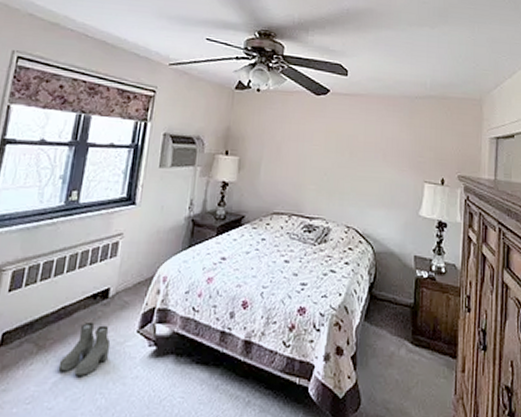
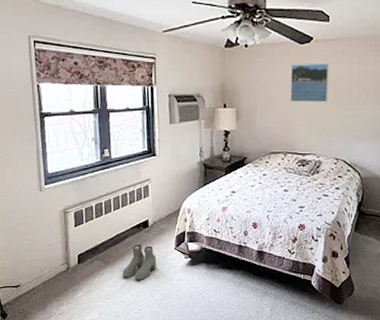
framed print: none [301,115,345,160] -> present [290,63,329,102]

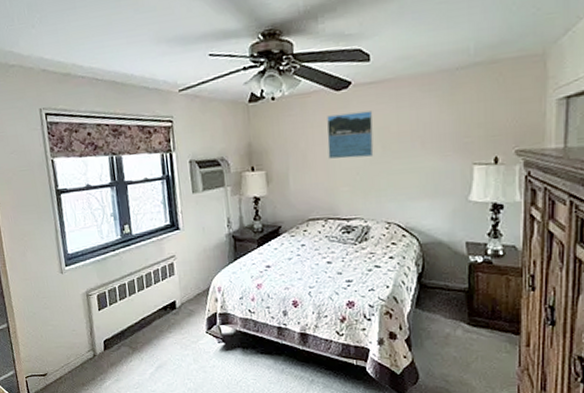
boots: present [122,244,157,280] -> none [151,327,188,368]

